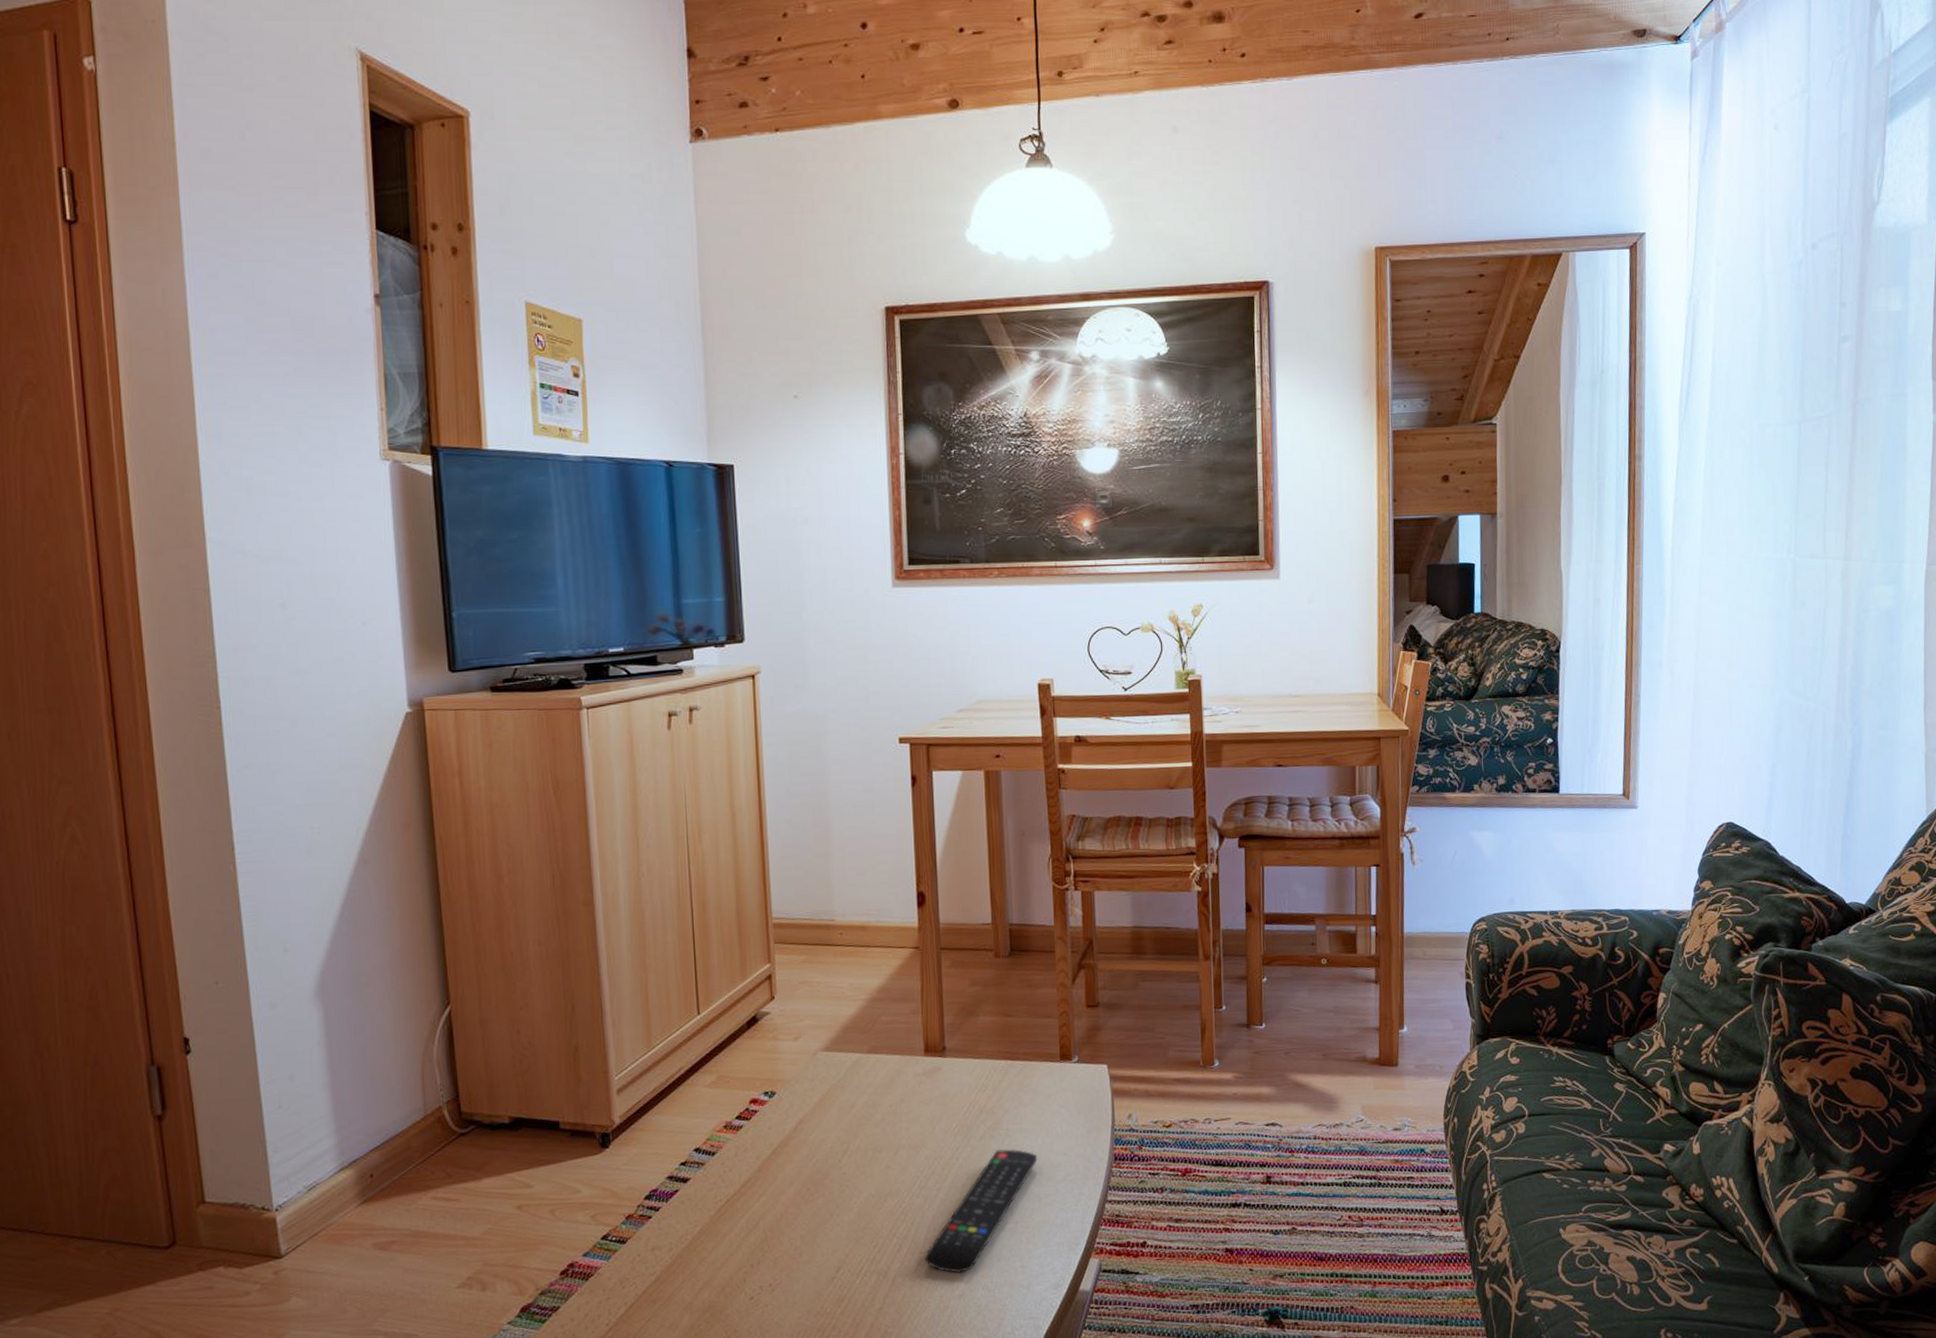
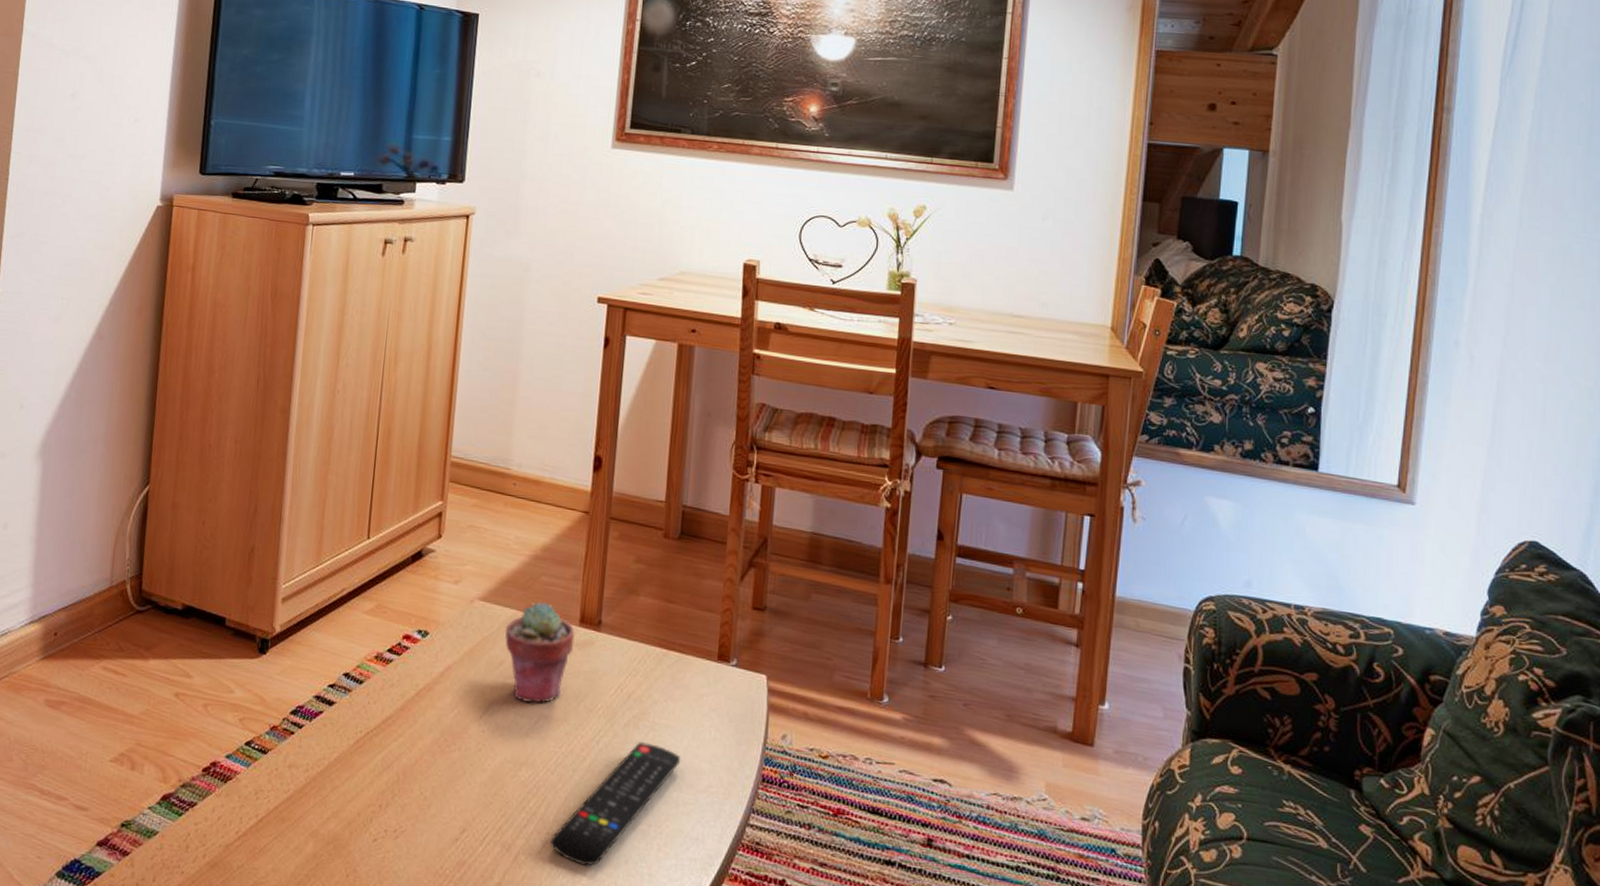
potted succulent: none [852,1040,922,1137] -> present [505,602,575,703]

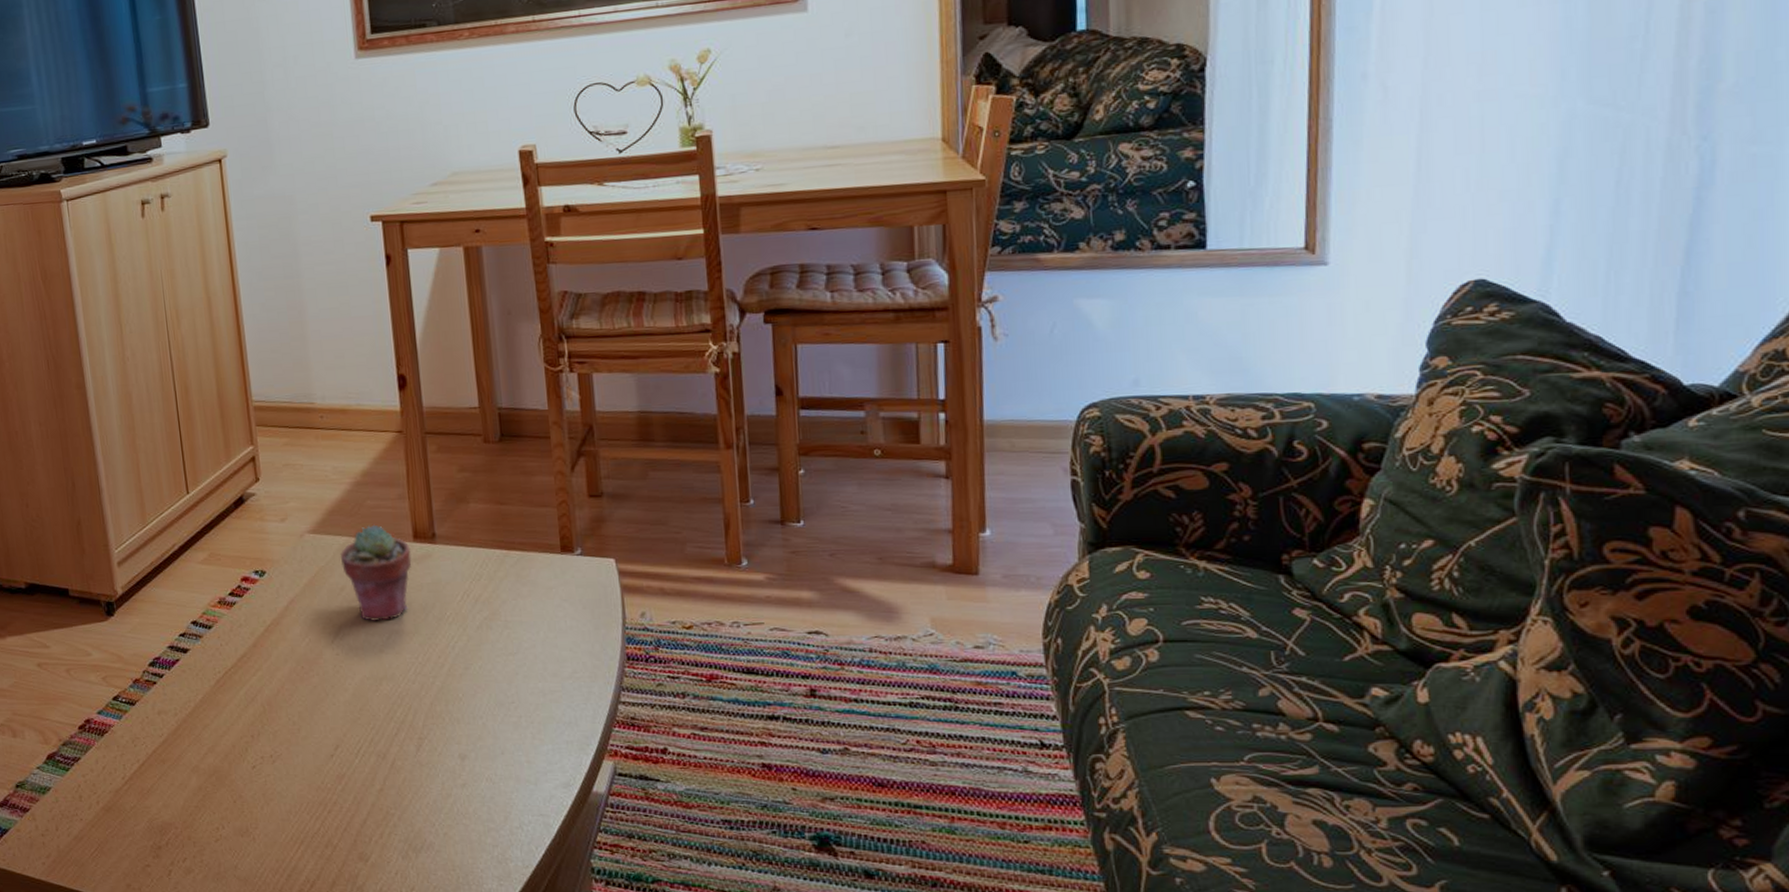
remote control: present [549,741,681,867] -> none [423,640,541,762]

